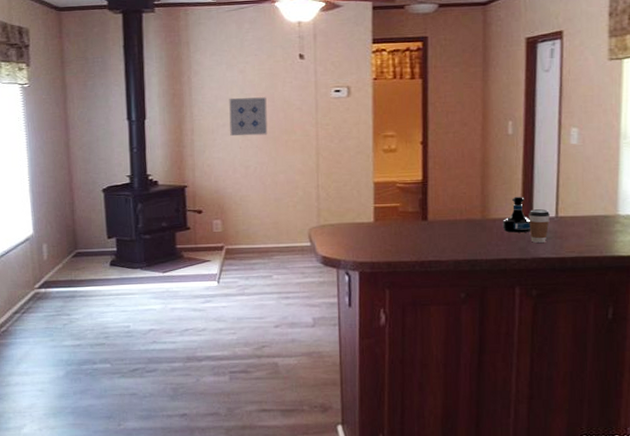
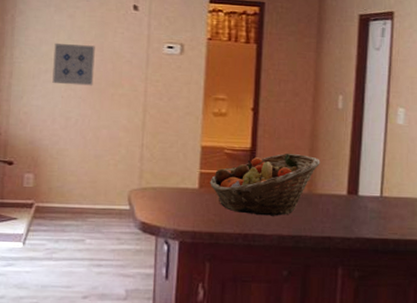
fruit basket: none [384,182,493,243] -> present [210,154,320,216]
tequila bottle: present [502,196,531,233] -> none [328,172,356,210]
coffee cup: present [529,209,550,243] -> none [354,187,375,222]

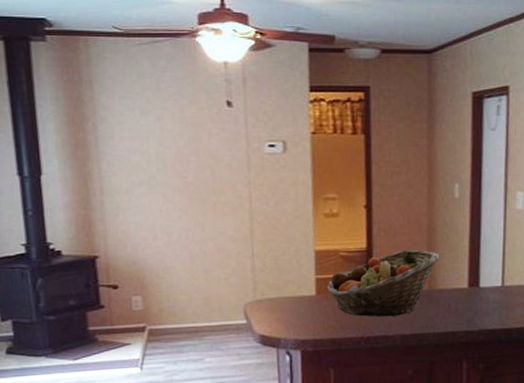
wall art: present [52,42,95,86] -> none [145,151,193,197]

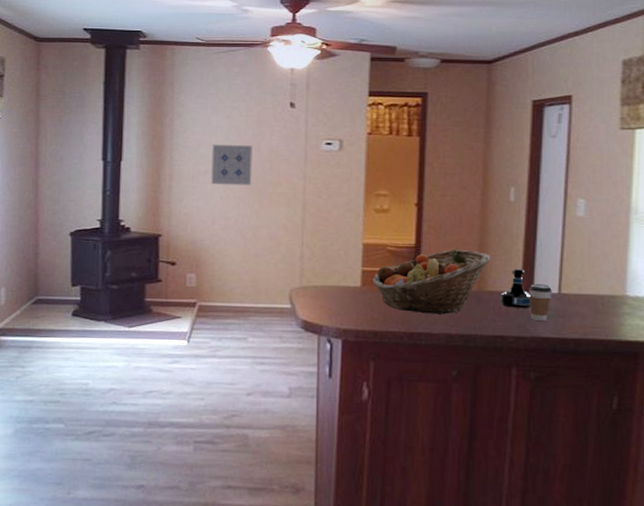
wall art: none [145,151,193,197] -> present [211,144,253,186]
tequila bottle: none [449,264,478,304] -> present [500,268,532,308]
coffee cup: none [475,278,496,314] -> present [529,284,552,321]

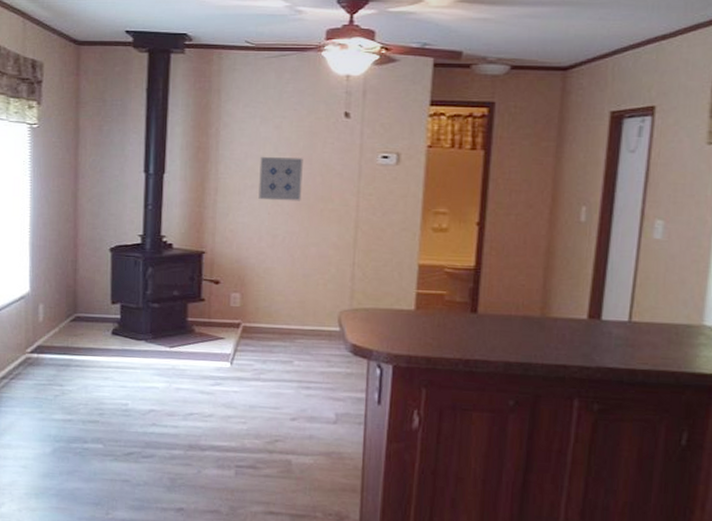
fruit basket: present [372,250,491,315] -> none [427,273,557,341]
tequila bottle: present [500,268,532,308] -> none [564,293,599,337]
coffee cup: present [529,284,552,321] -> none [596,311,622,350]

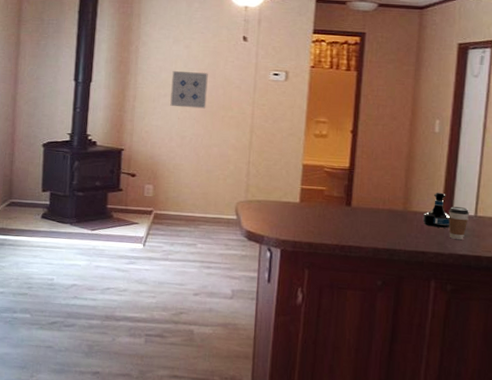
tequila bottle: none [564,293,599,337] -> present [422,192,451,228]
coffee cup: none [596,311,622,350] -> present [448,206,469,239]

